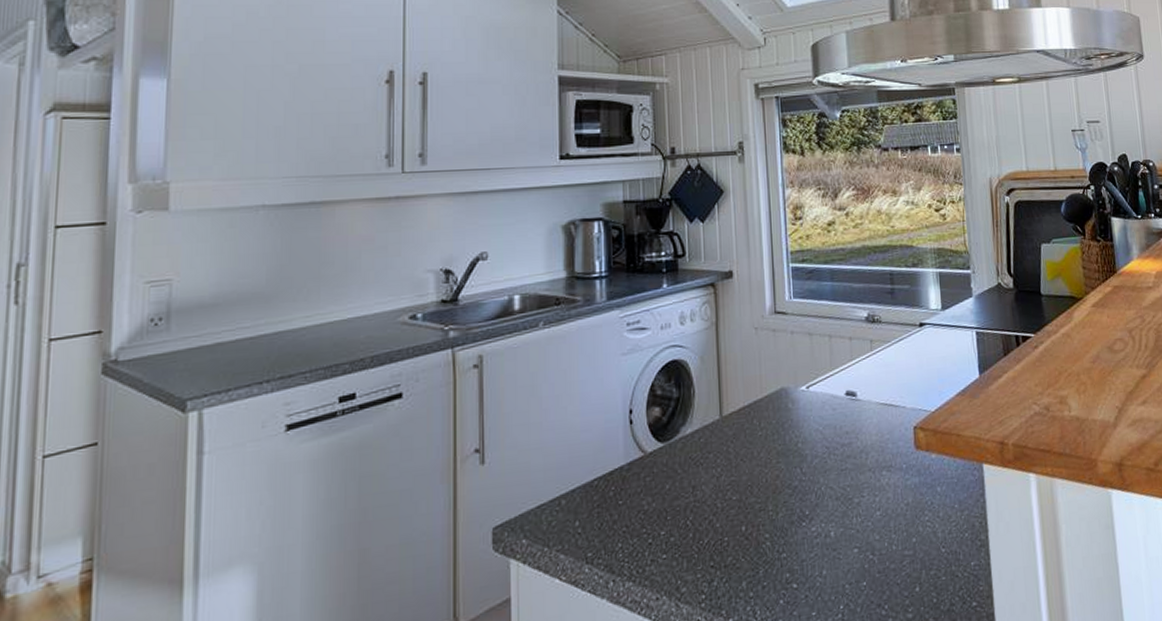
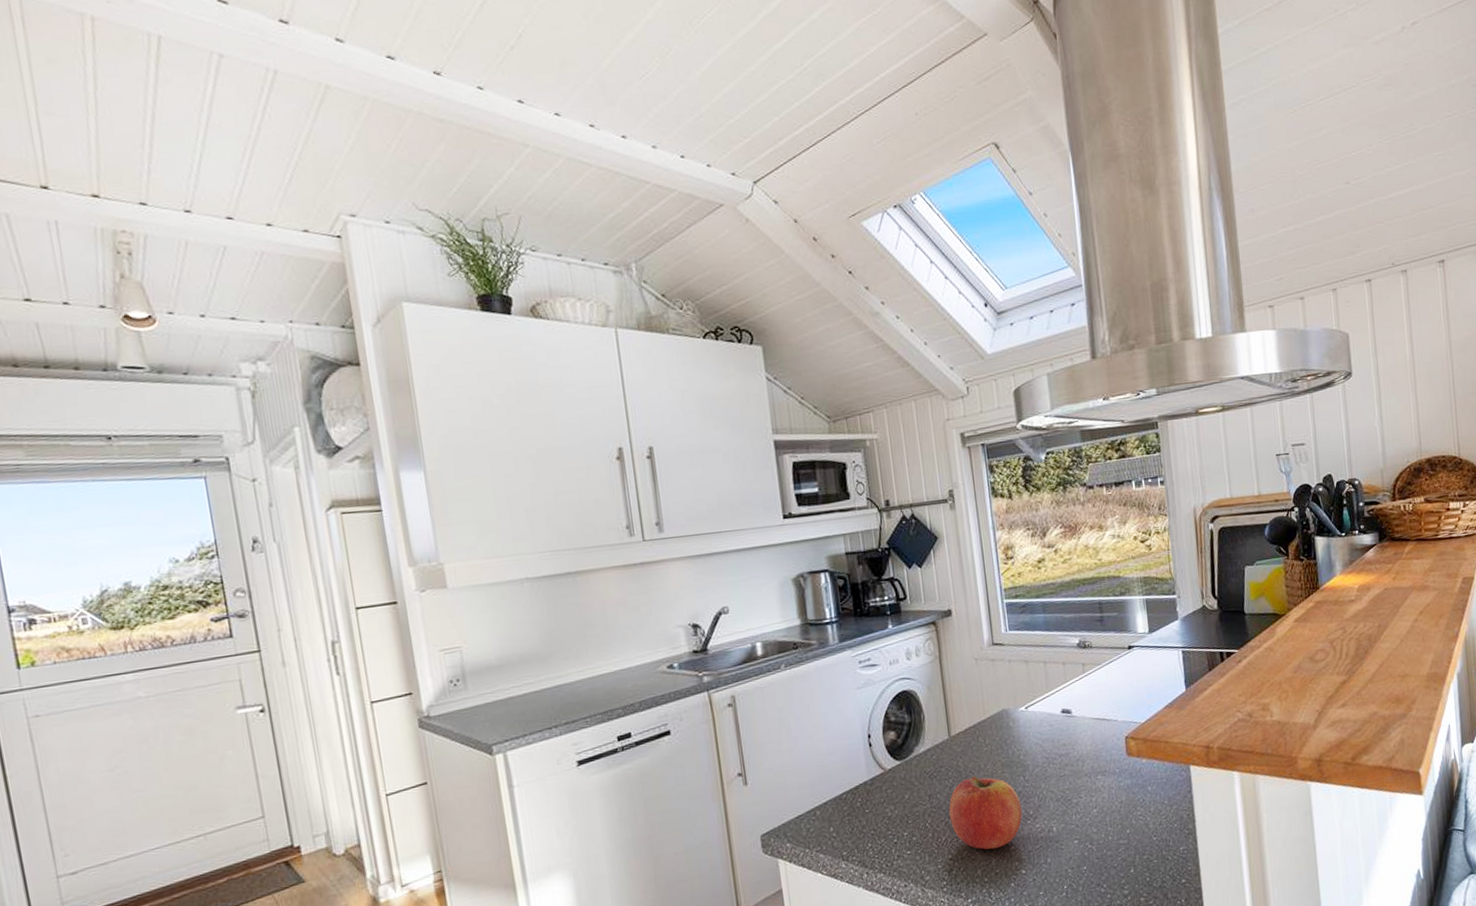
fruit: none [714,465,797,557] -> present [949,776,1022,850]

